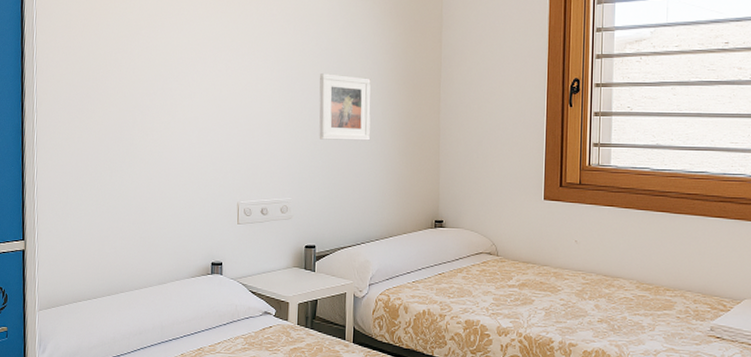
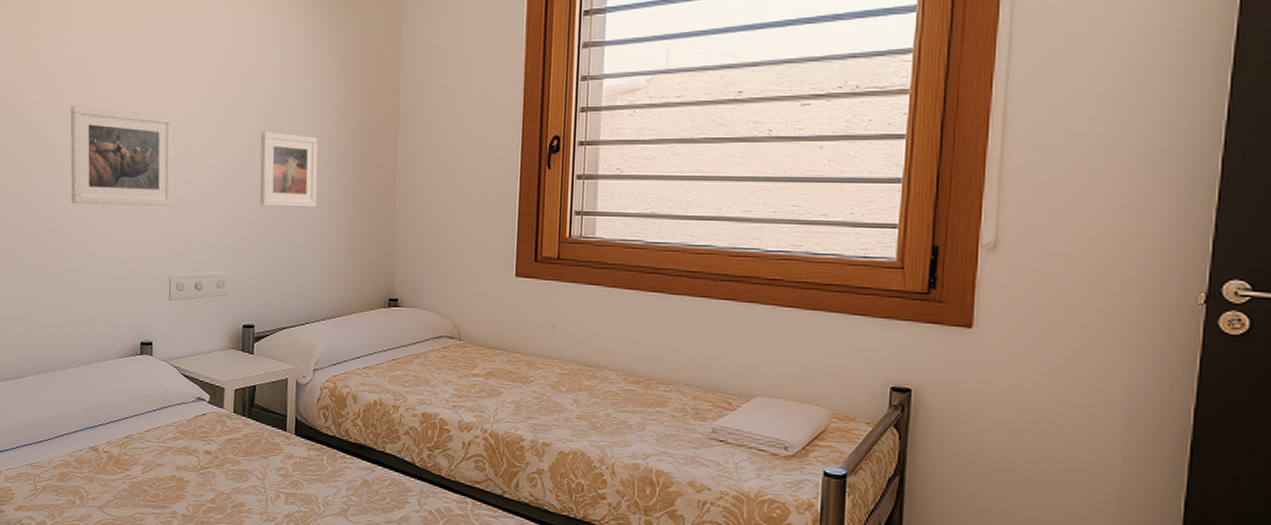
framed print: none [144,49,241,140] -> present [70,105,174,207]

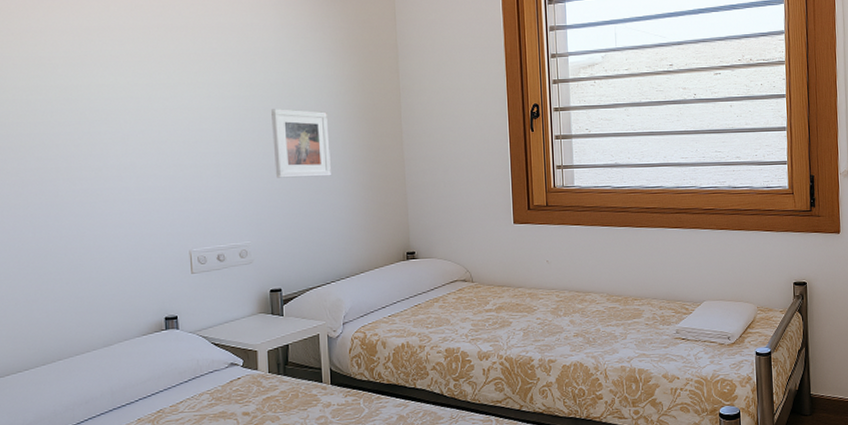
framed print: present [70,105,174,207] -> none [63,89,188,188]

